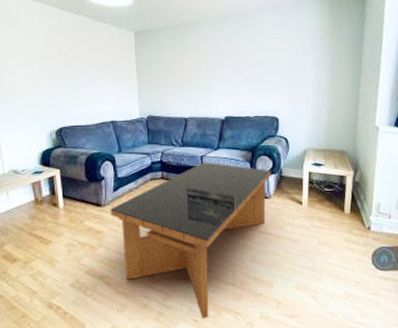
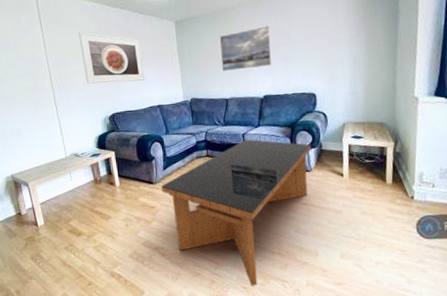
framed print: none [26,35,98,94] -> present [79,31,145,84]
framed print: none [181,44,236,89] -> present [219,26,273,71]

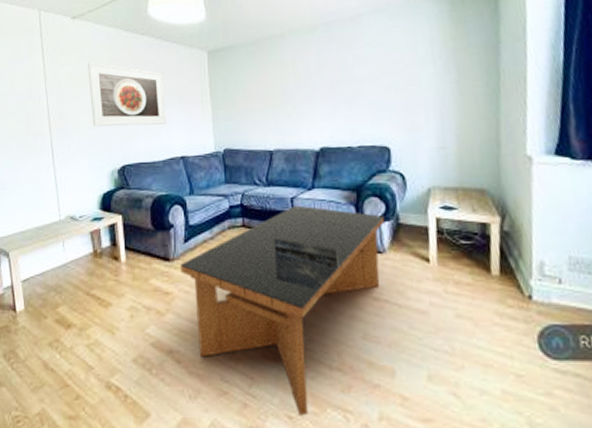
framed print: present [219,26,273,71] -> none [263,58,332,115]

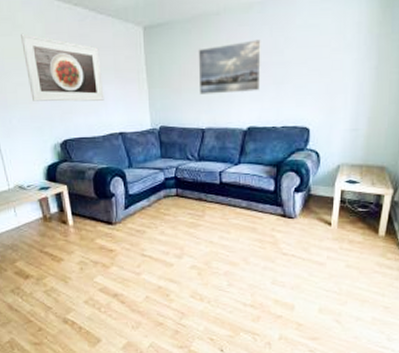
coffee table: present [180,205,385,416] -> none [122,178,299,338]
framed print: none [263,58,332,115] -> present [198,39,261,95]

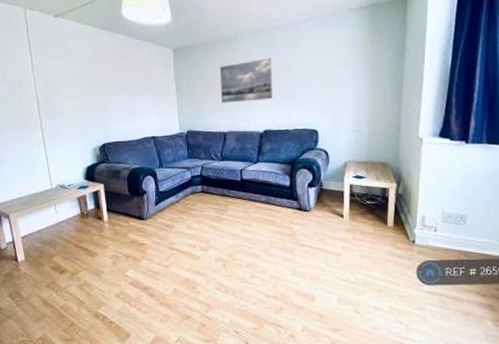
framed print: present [21,33,105,102] -> none [70,55,139,111]

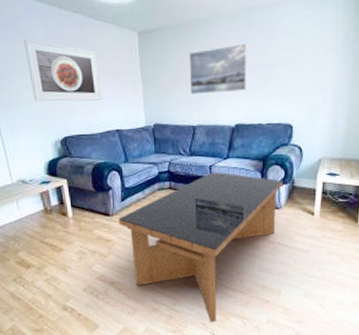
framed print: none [70,55,139,111] -> present [24,38,102,102]
coffee table: none [152,175,312,331] -> present [118,171,283,322]

